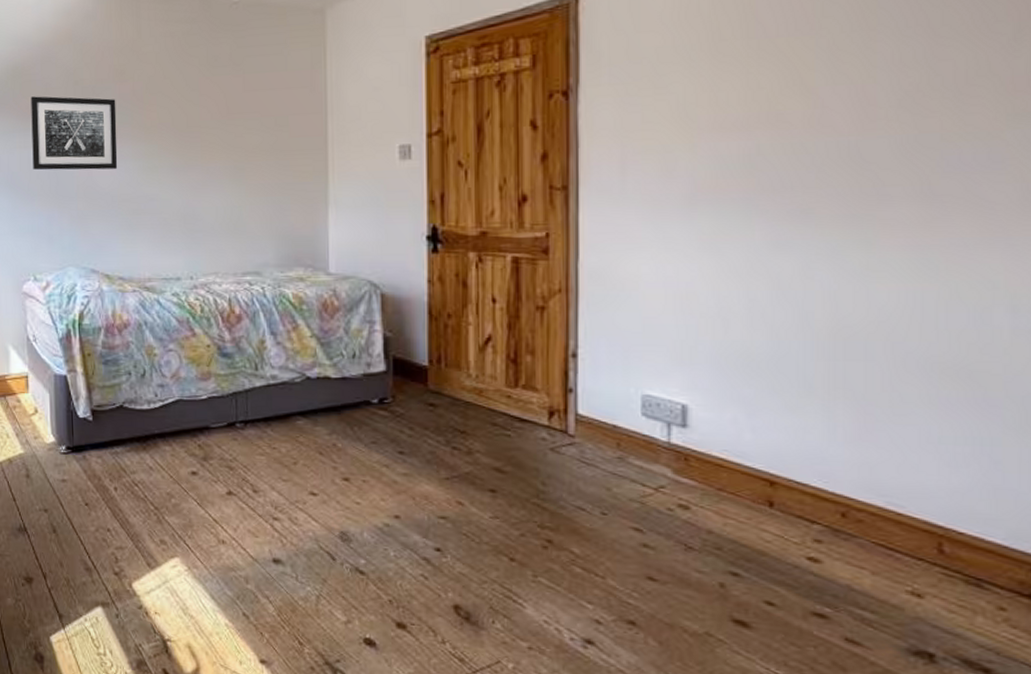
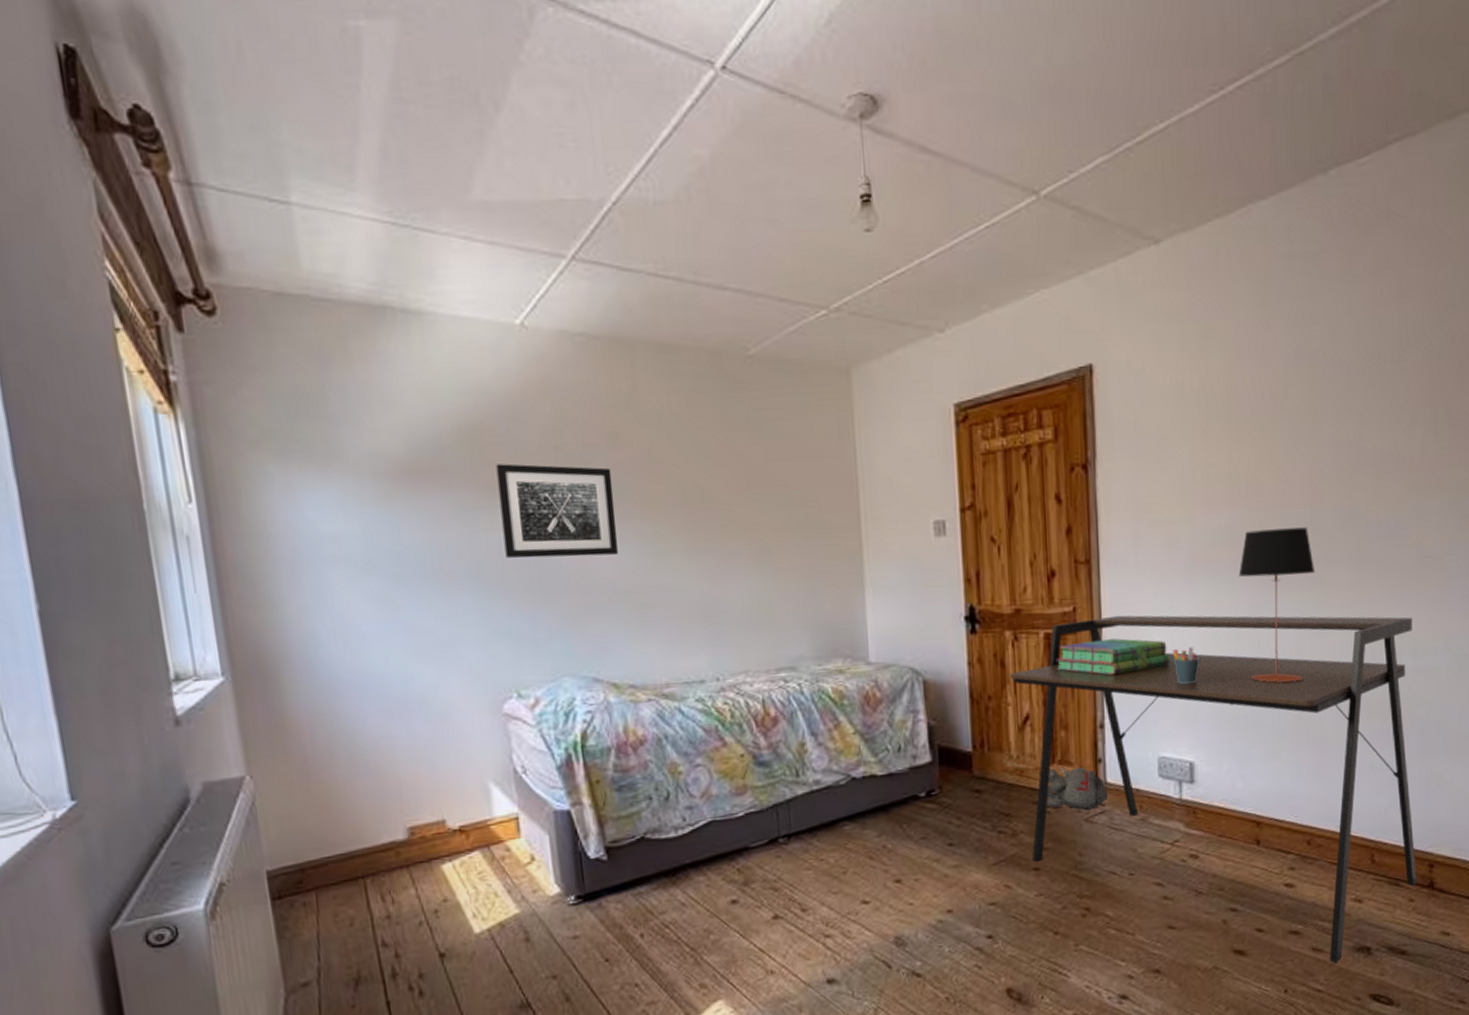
desk: none [471,243,1013,664] -> present [1009,615,1418,964]
plush toy: none [506,392,579,439] -> present [1046,766,1108,810]
stack of books: none [525,267,661,305] -> present [1057,638,1170,676]
pen holder: none [664,282,700,321] -> present [1172,647,1200,685]
table lamp: none [753,158,863,330] -> present [1238,527,1316,683]

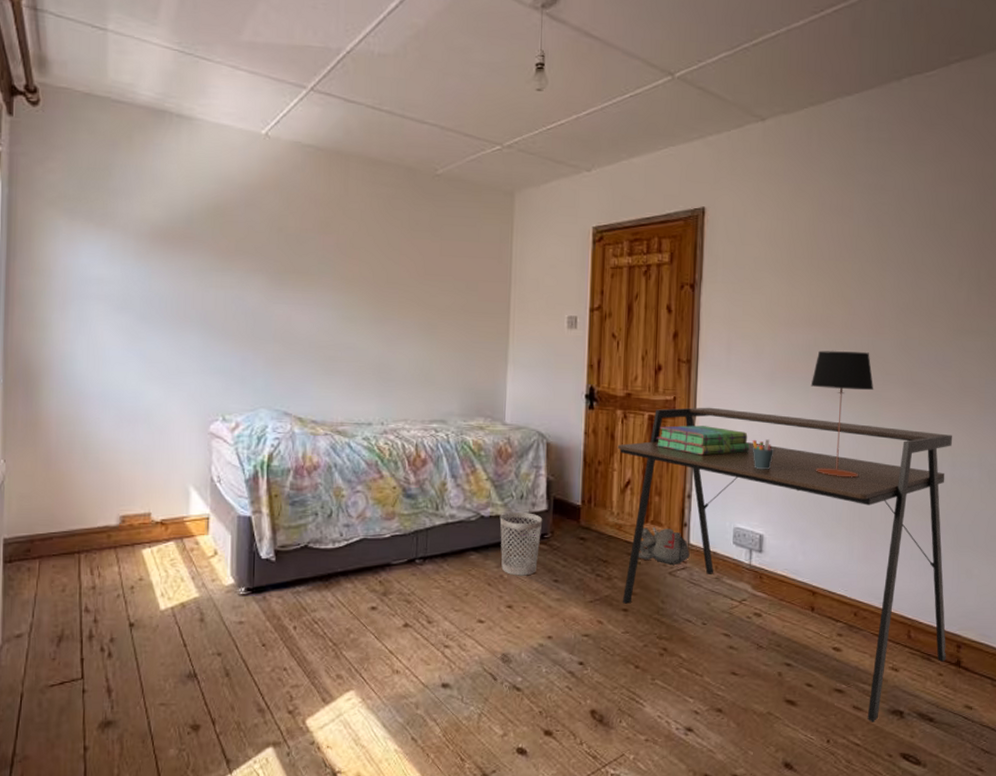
wall art: present [496,463,619,559] -> none [229,237,320,316]
wastebasket: none [874,767,928,844] -> present [499,511,543,576]

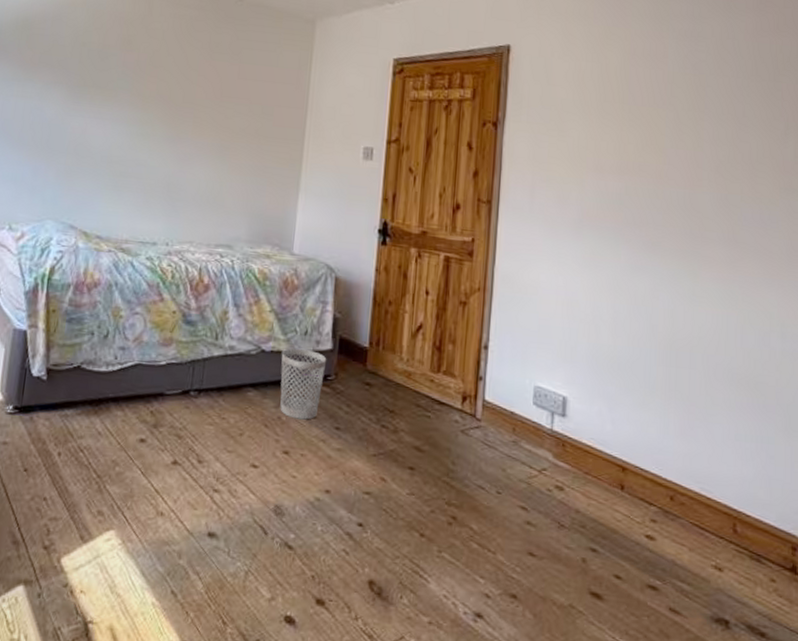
desk: present [617,407,952,722] -> none [408,250,781,630]
plush toy: present [638,526,690,565] -> none [427,377,485,422]
stack of books: present [657,425,750,456] -> none [452,268,553,304]
pen holder: present [752,439,774,470] -> none [556,290,581,325]
table lamp: present [810,351,874,478] -> none [621,200,692,342]

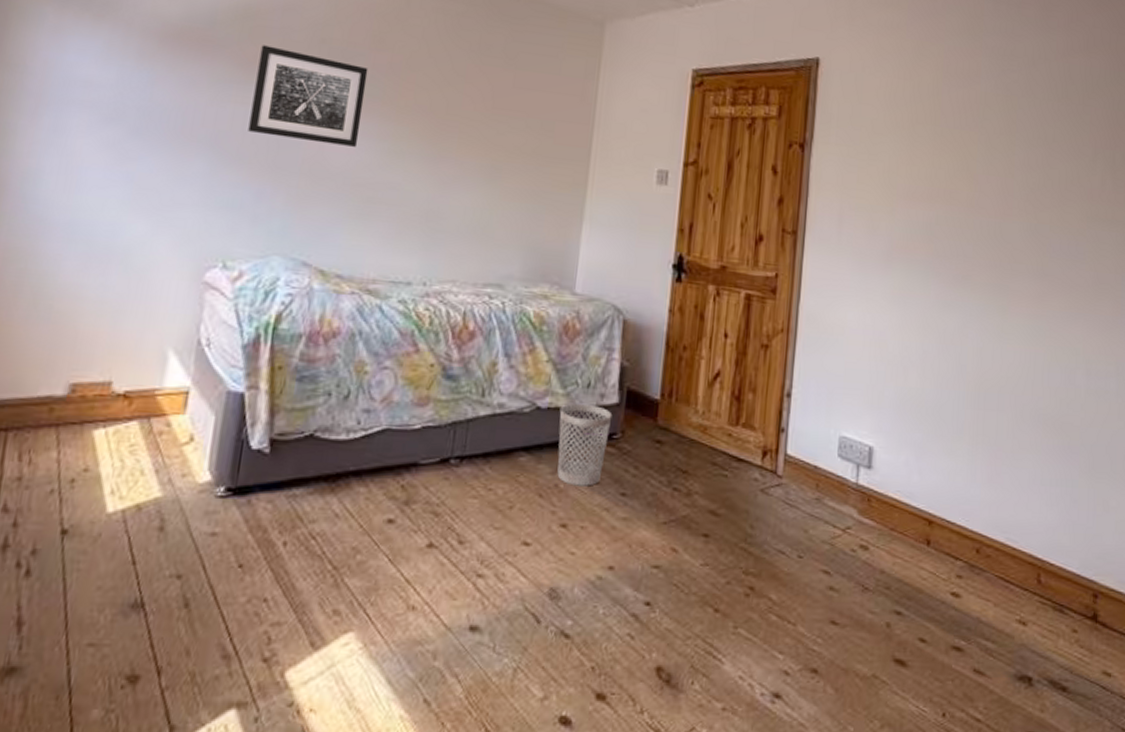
wall art: none [27,49,120,131] -> present [248,45,369,147]

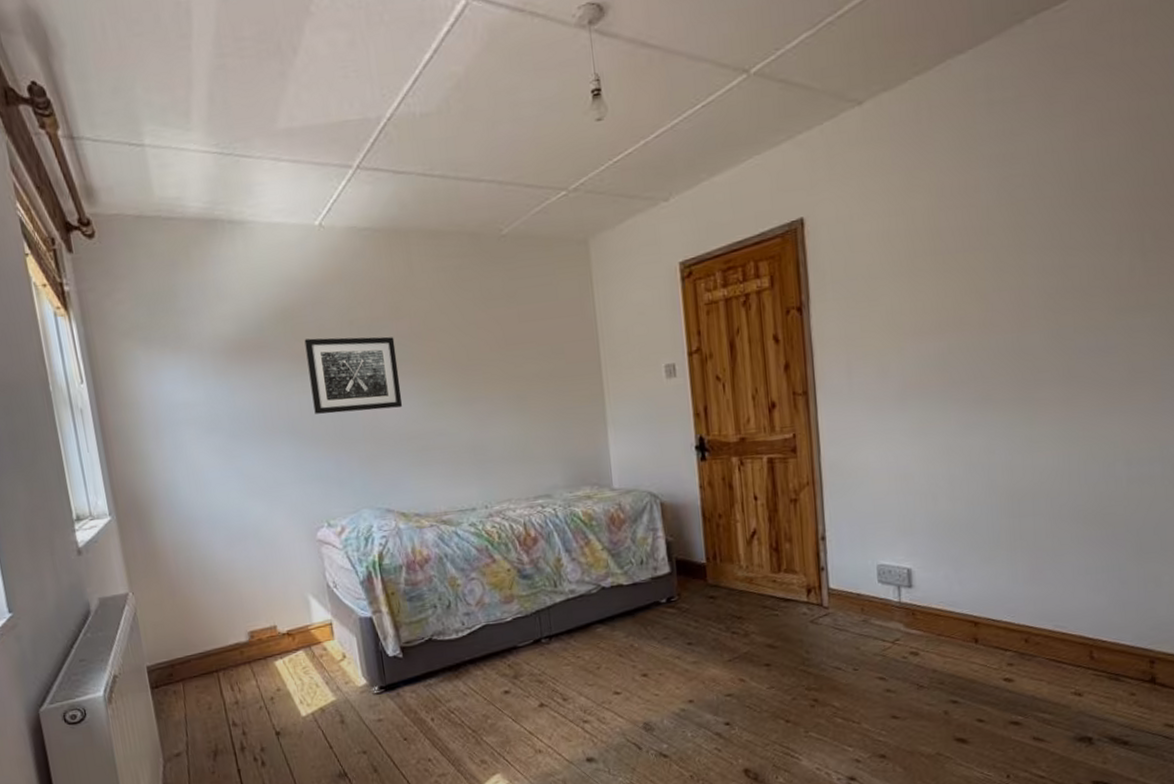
wastebasket: present [557,403,613,486] -> none [621,577,668,644]

